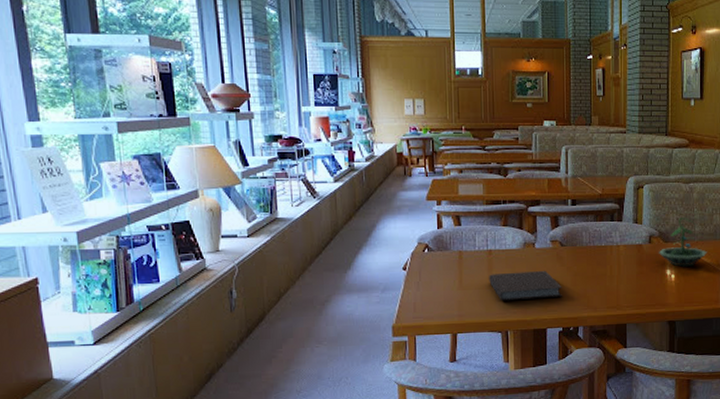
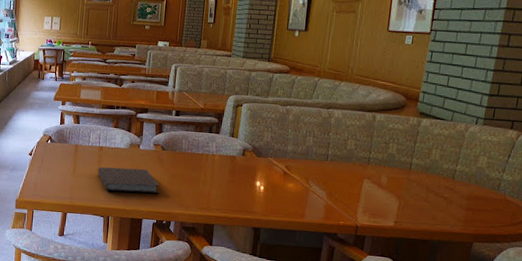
terrarium: present [658,217,707,267] -> none [250,136,297,181]

